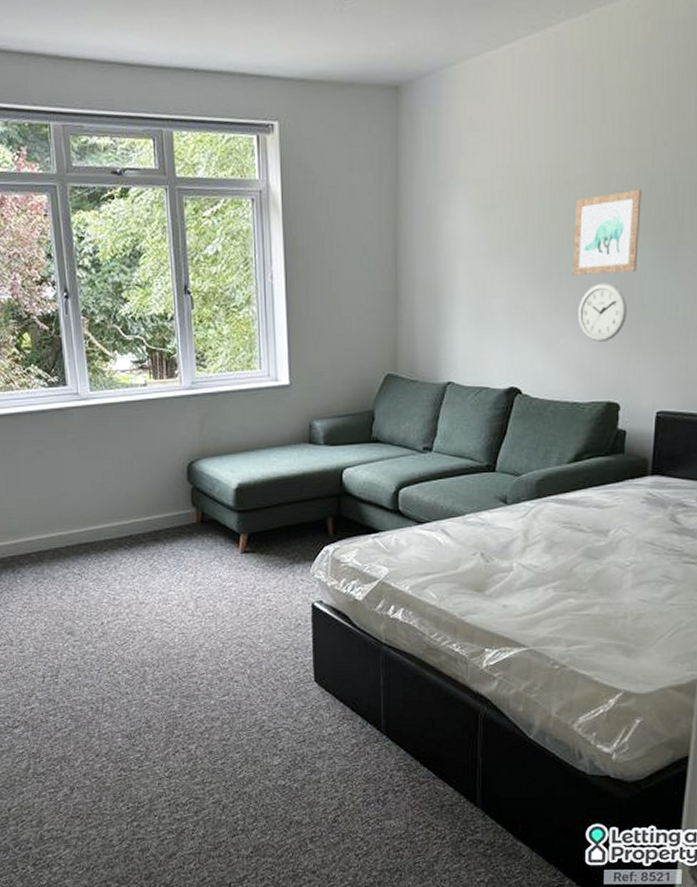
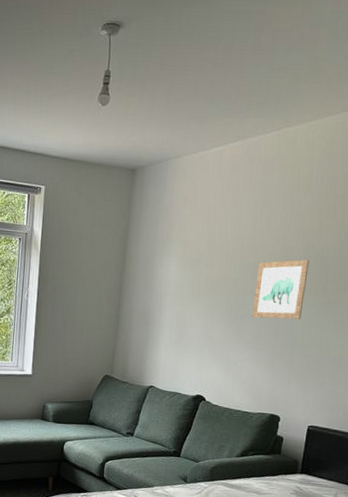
wall clock: present [578,282,627,342] -> none [253,325,292,369]

